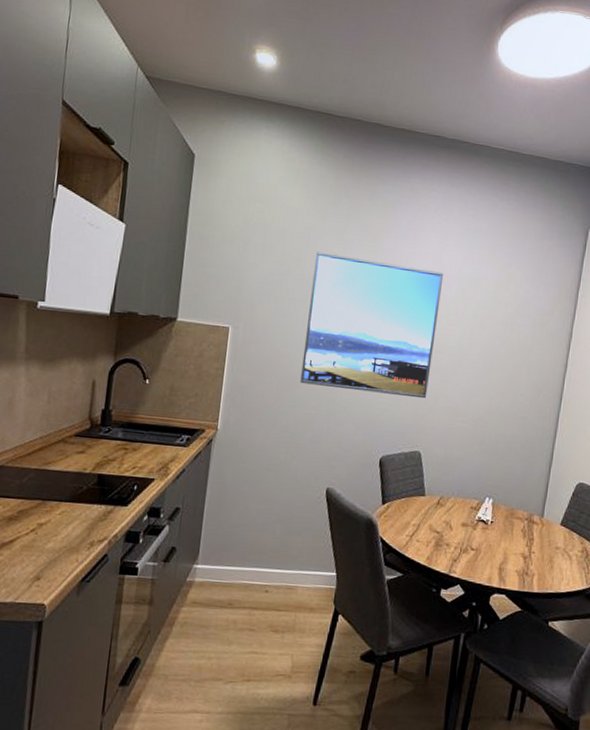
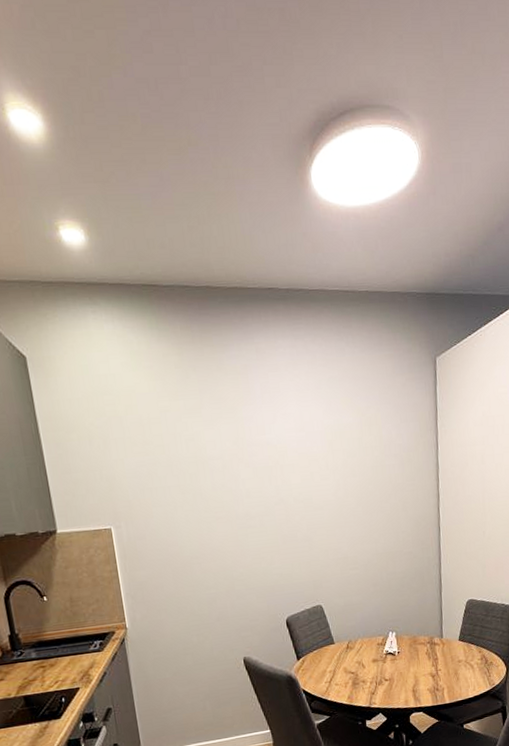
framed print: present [300,251,444,399] -> none [178,429,317,567]

